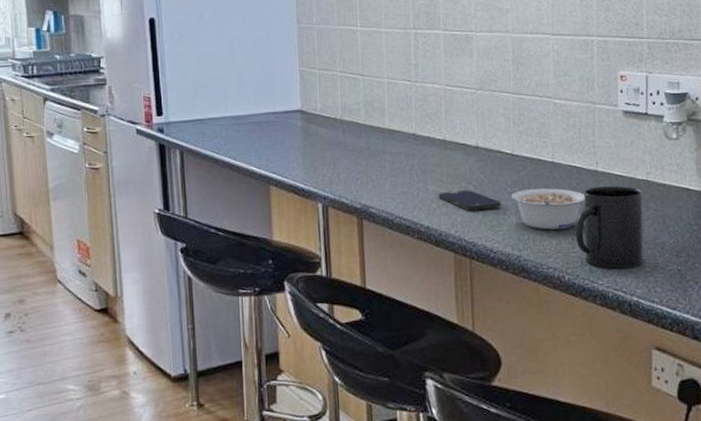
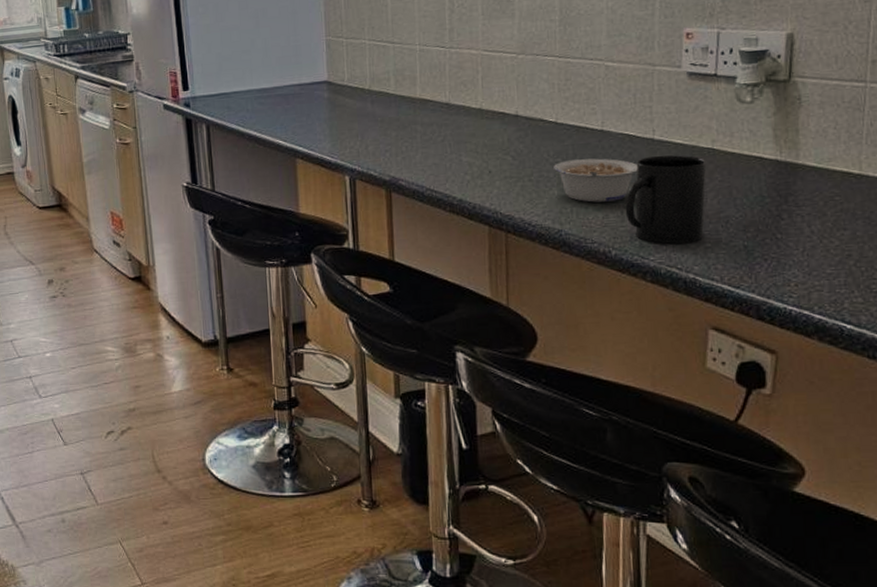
smartphone: present [438,190,501,211] -> none [472,161,542,183]

